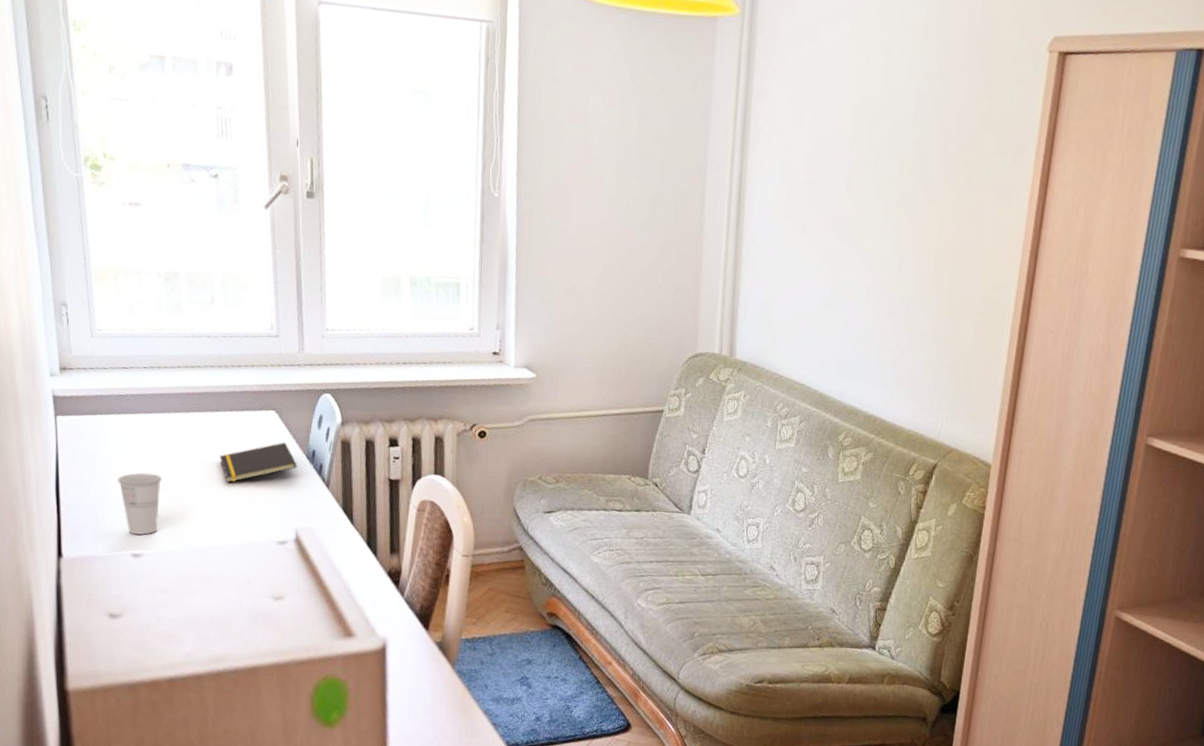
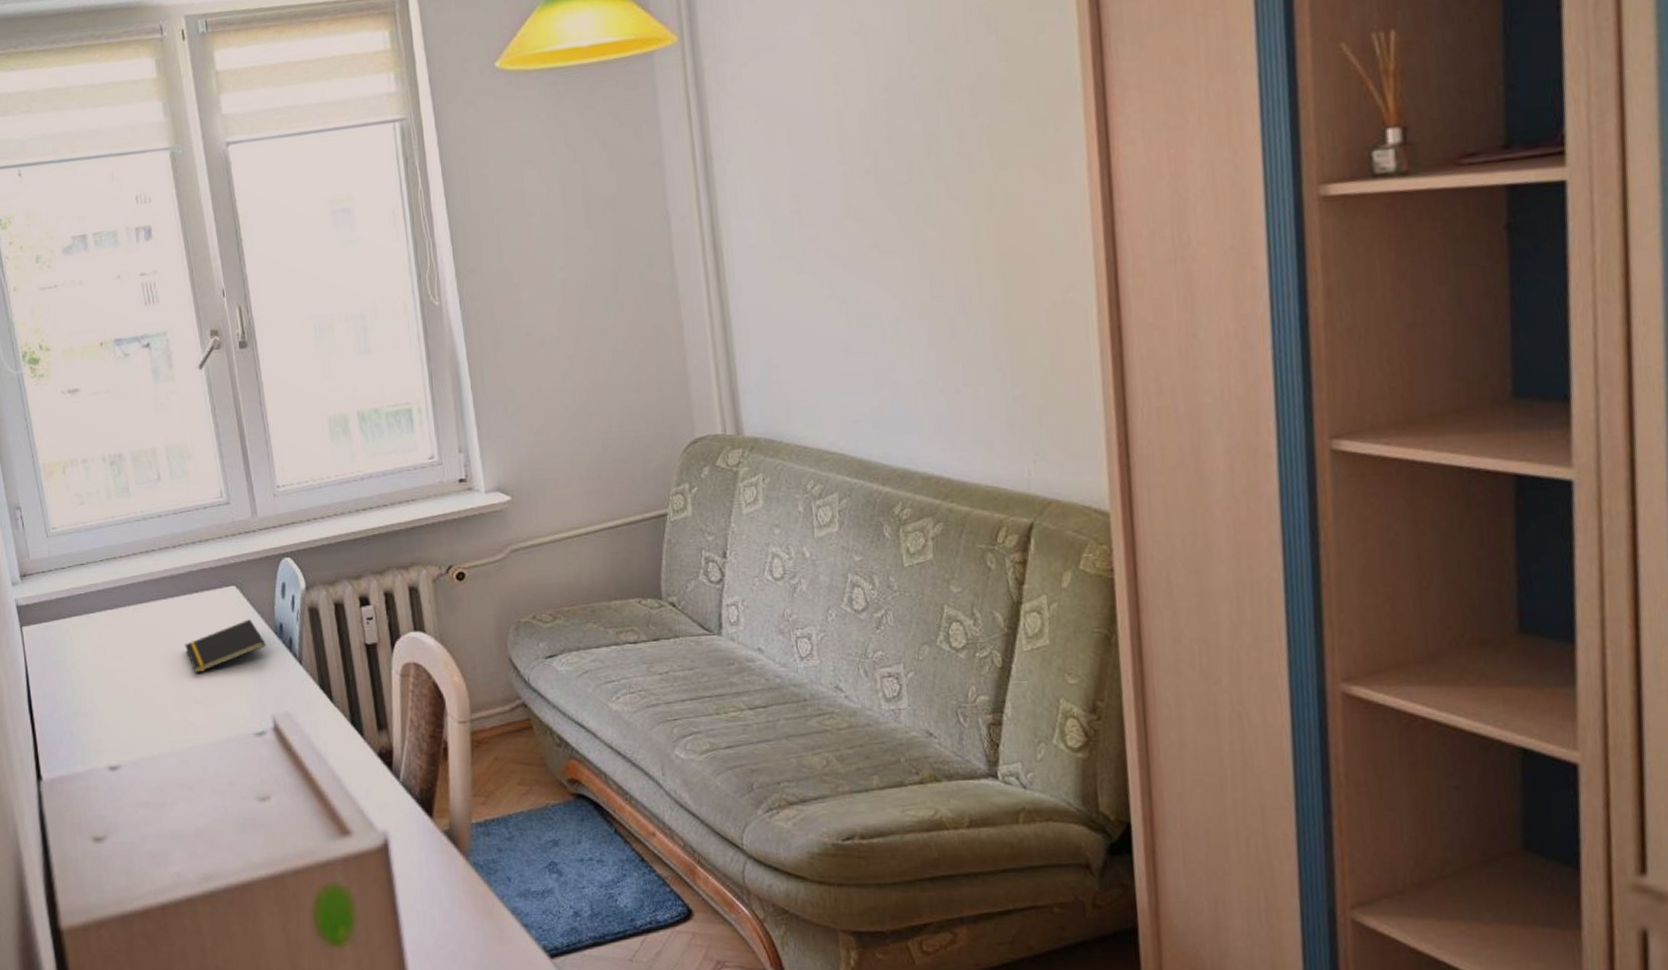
cup: present [117,472,163,536] -> none [86,674,132,745]

